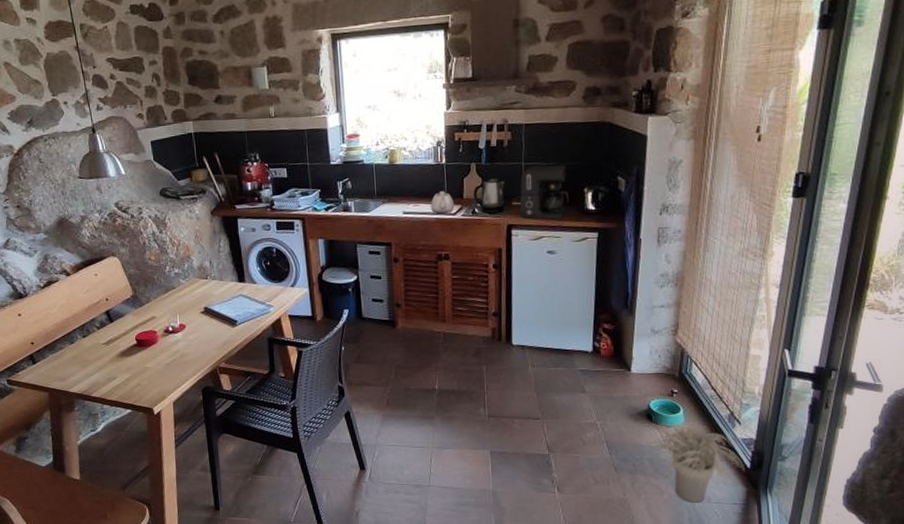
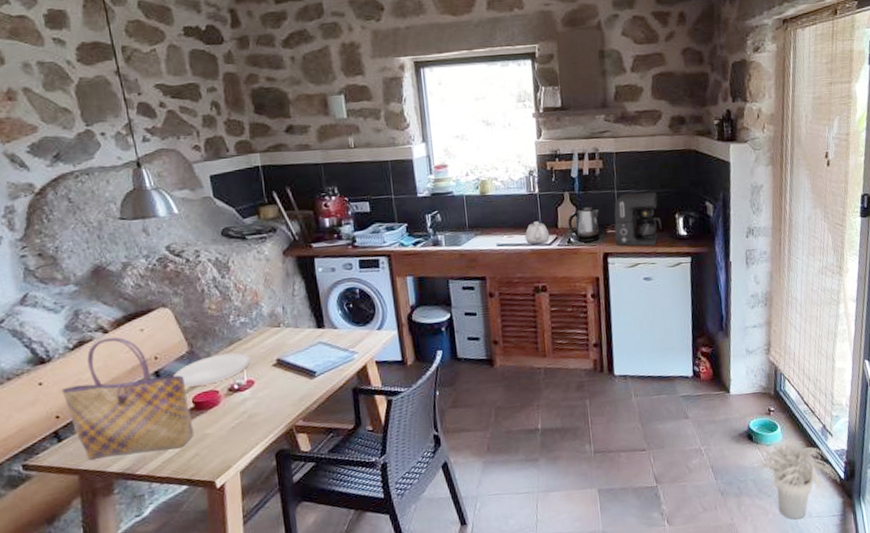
tote bag: none [35,279,137,380] -> present [61,337,194,460]
plate: none [121,299,182,326] -> present [174,352,250,387]

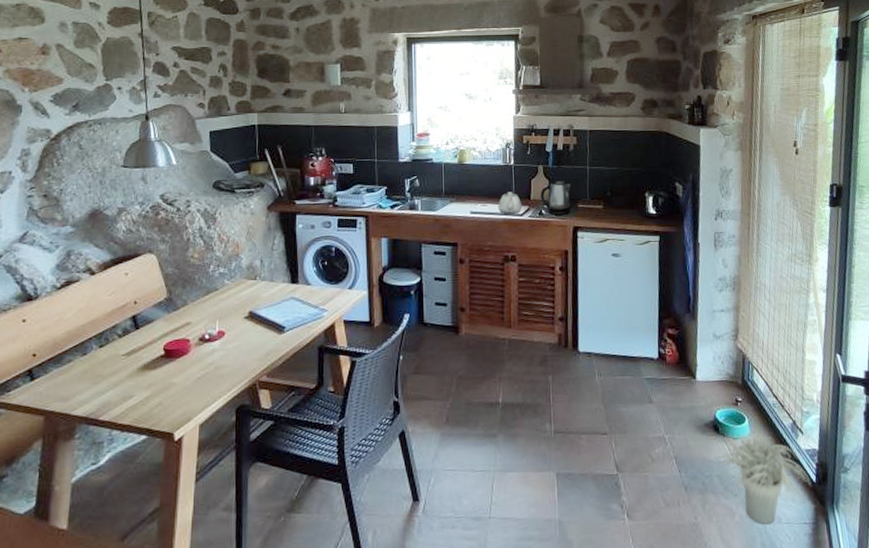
tote bag: present [61,337,194,460] -> none [42,279,161,401]
plate: present [174,352,250,387] -> none [149,302,224,334]
coffee maker: present [614,192,662,247] -> none [585,170,631,223]

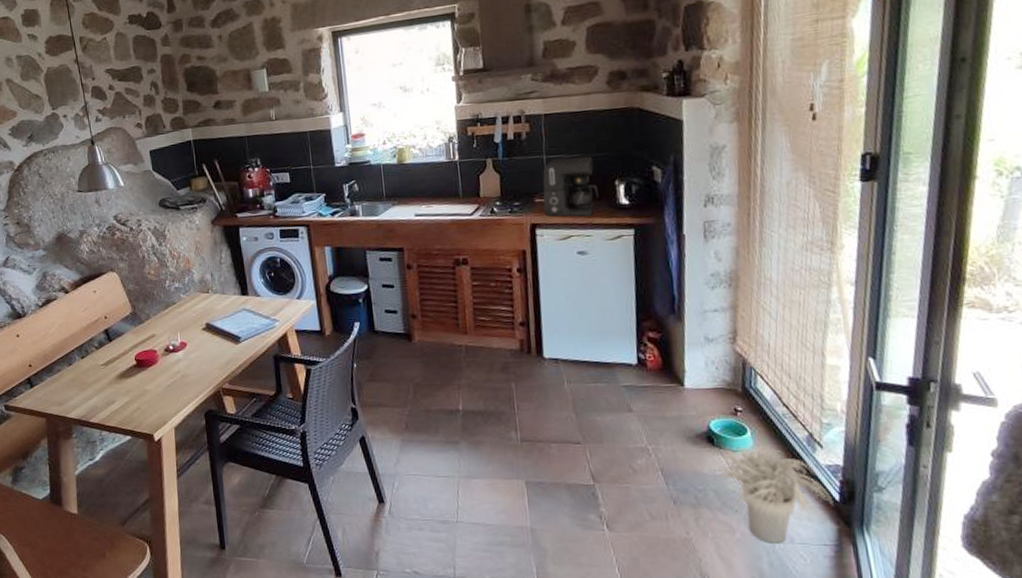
teapot: present [498,192,522,214] -> none [444,190,472,215]
kettle: present [540,180,572,216] -> none [490,173,526,213]
coffee maker: none [585,170,631,223] -> present [543,156,599,217]

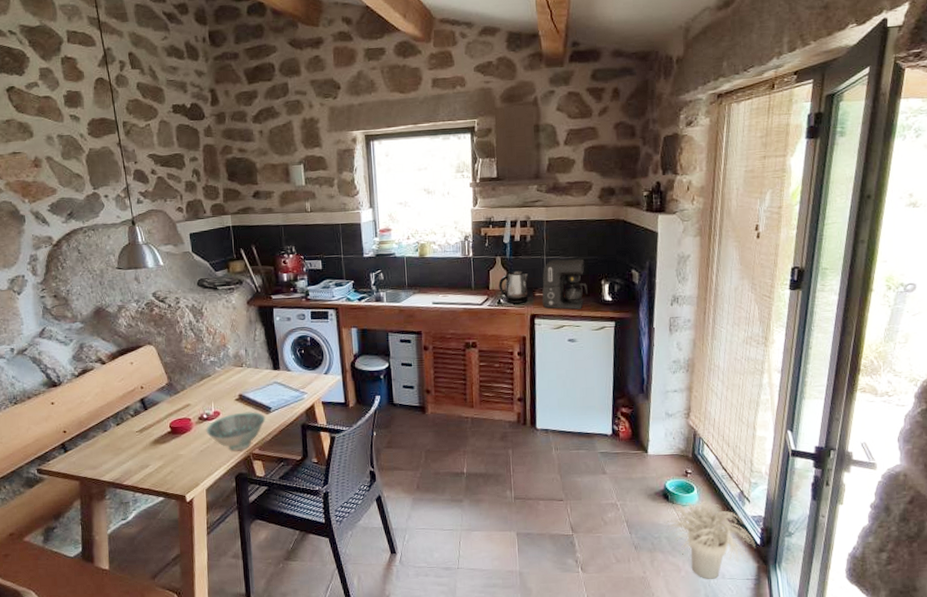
bowl: none [172,342,235,386] -> present [206,411,266,451]
kettle: none [490,173,526,213] -> present [498,270,529,305]

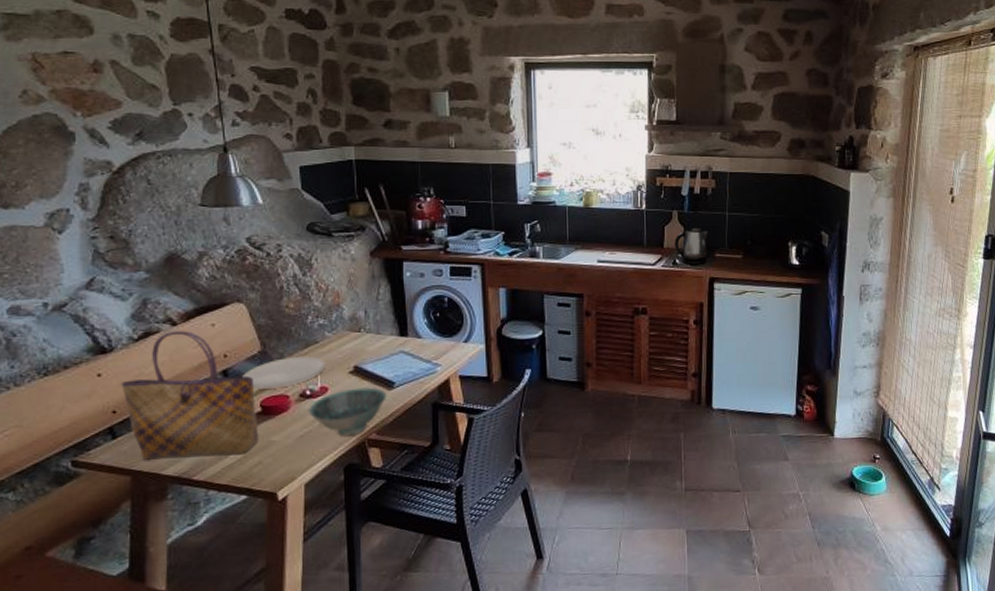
tote bag: none [68,368,170,469] -> present [121,330,259,460]
plate: none [155,387,217,414] -> present [243,356,326,389]
coffee maker: present [542,258,588,310] -> none [722,217,773,274]
potted plant: present [664,501,755,579] -> none [850,490,945,578]

